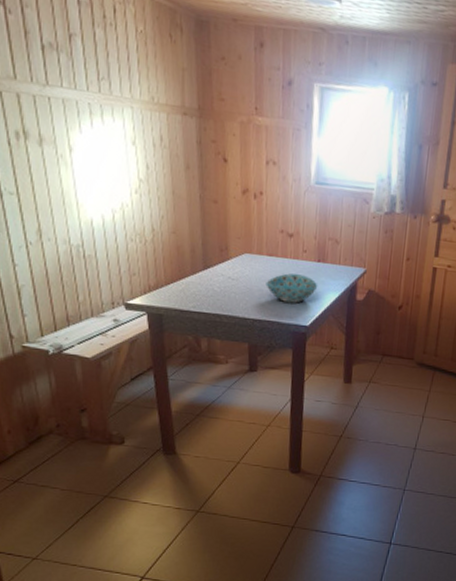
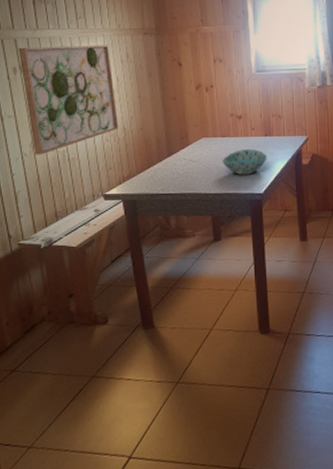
wall art: none [21,105,147,247] -> present [18,45,119,155]

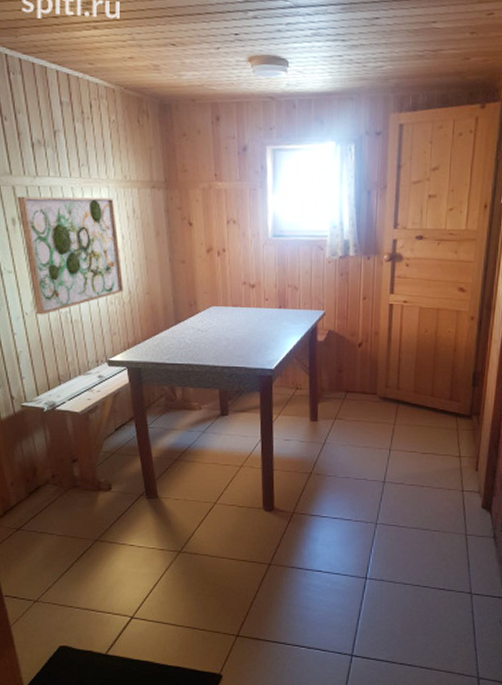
bowl: present [222,149,268,176] -> none [232,321,281,350]

